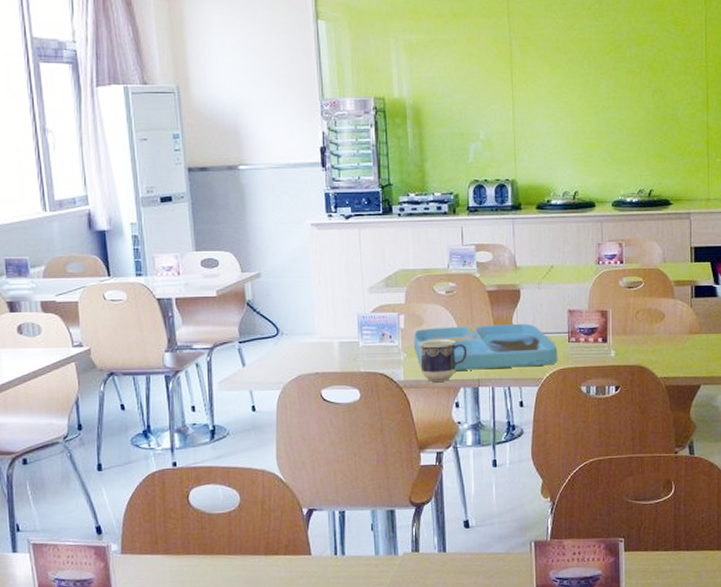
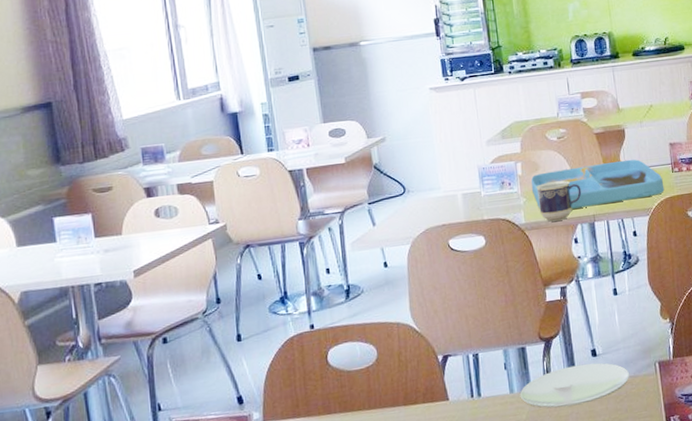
plate: none [385,534,503,576] -> present [520,362,630,409]

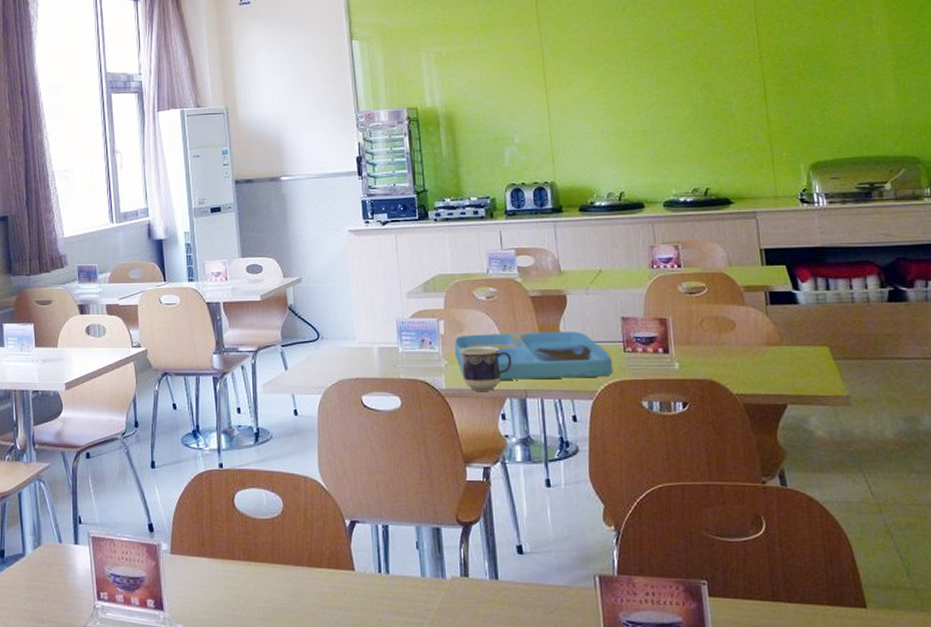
plate: present [520,362,630,409] -> none [432,559,563,607]

